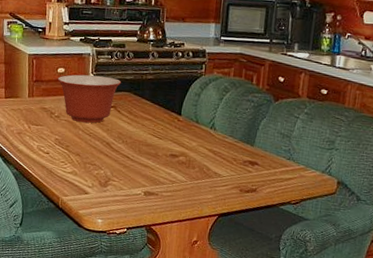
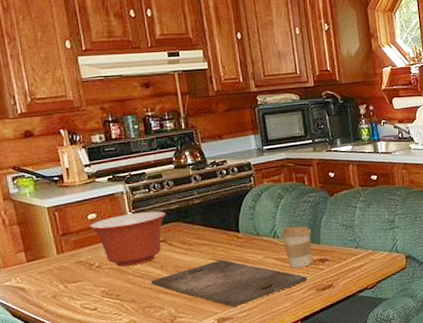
cutting board: none [96,137,234,185] -> present [150,259,308,307]
coffee cup: none [219,122,248,165] -> present [281,226,312,268]

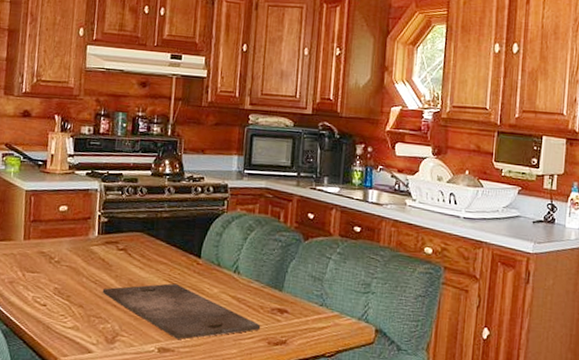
mixing bowl: present [89,211,167,267] -> none [58,213,133,269]
coffee cup: present [281,226,312,268] -> none [243,264,276,314]

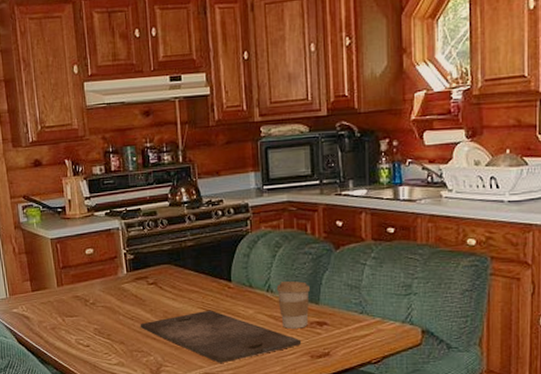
coffee cup: none [243,264,276,314] -> present [276,281,310,329]

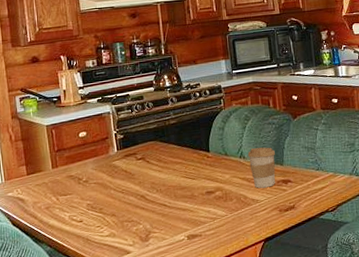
cutting board: present [140,310,302,363] -> none [129,177,271,225]

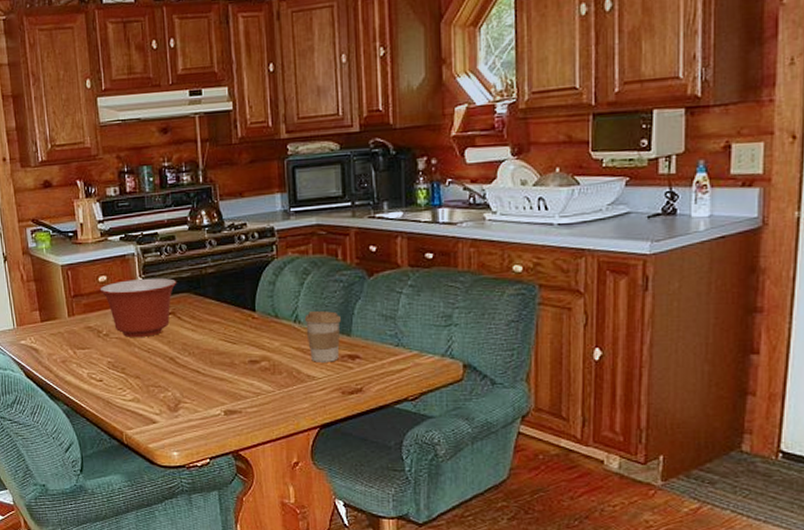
mixing bowl: none [80,130,146,182] -> present [99,277,177,338]

